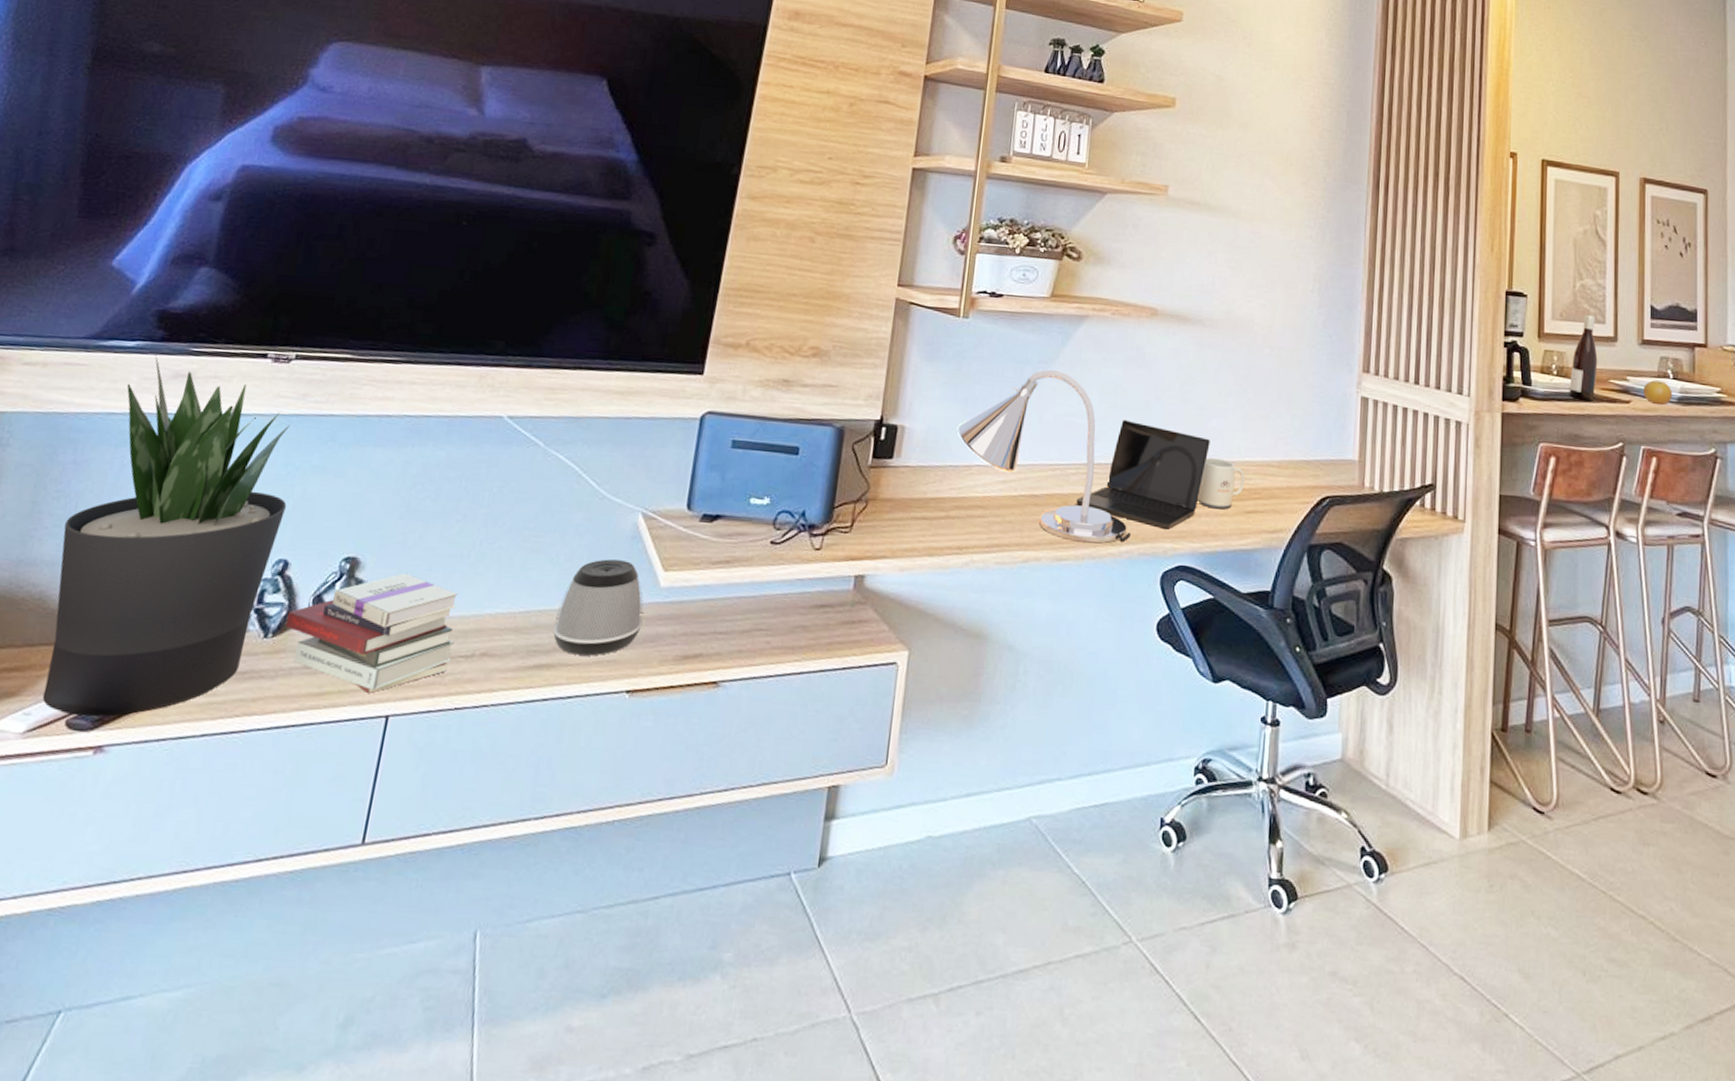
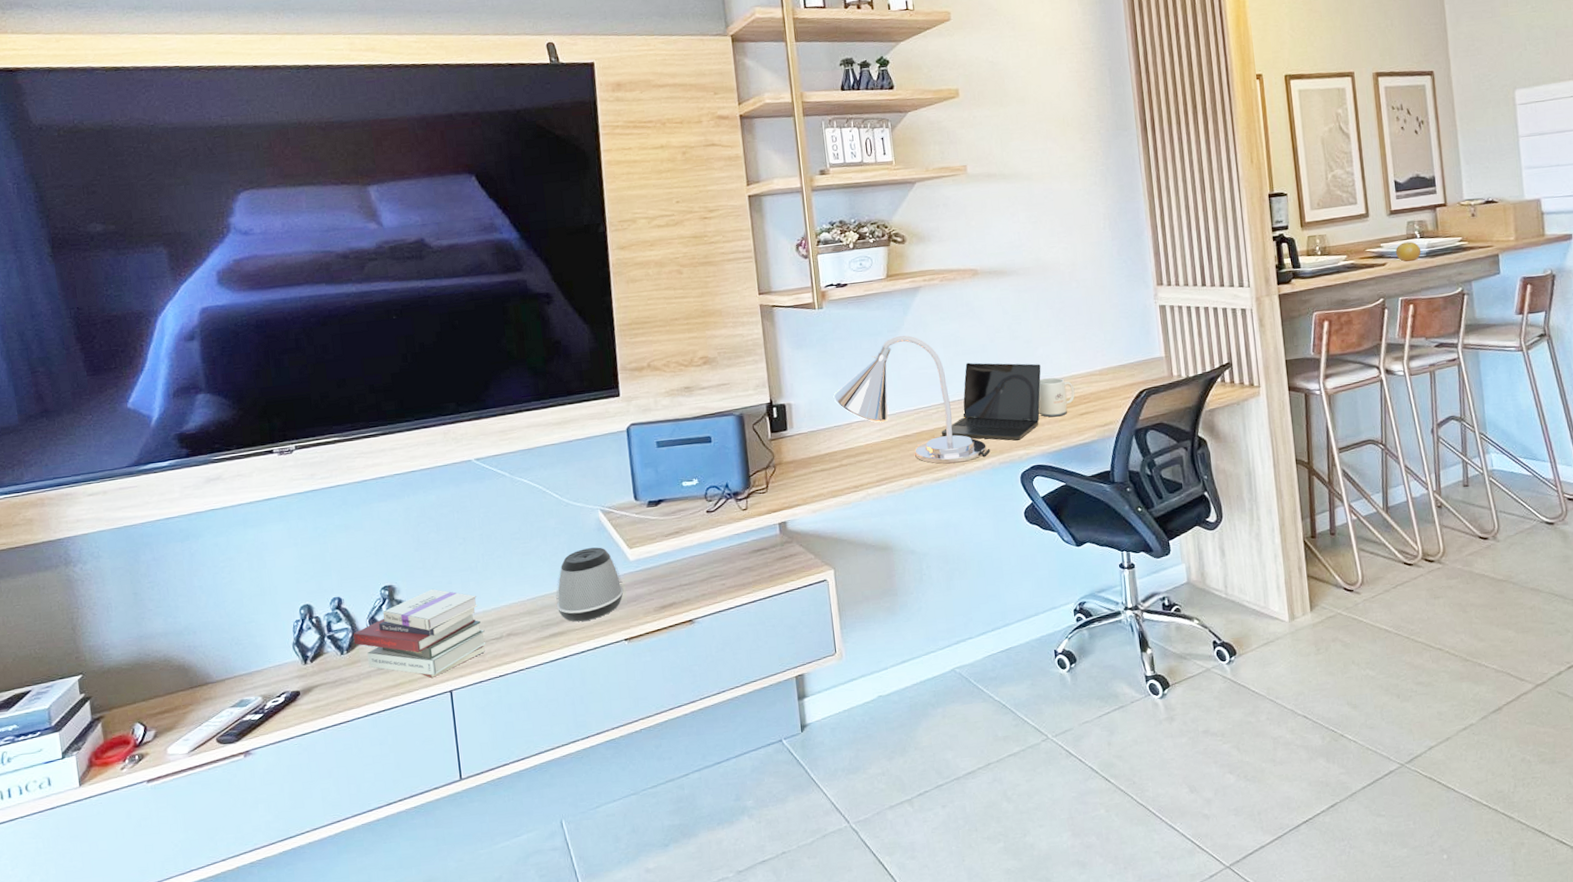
planter: present [42,354,290,718] -> none [164,467,330,735]
bottle: present [1569,313,1598,402] -> none [1332,199,1355,271]

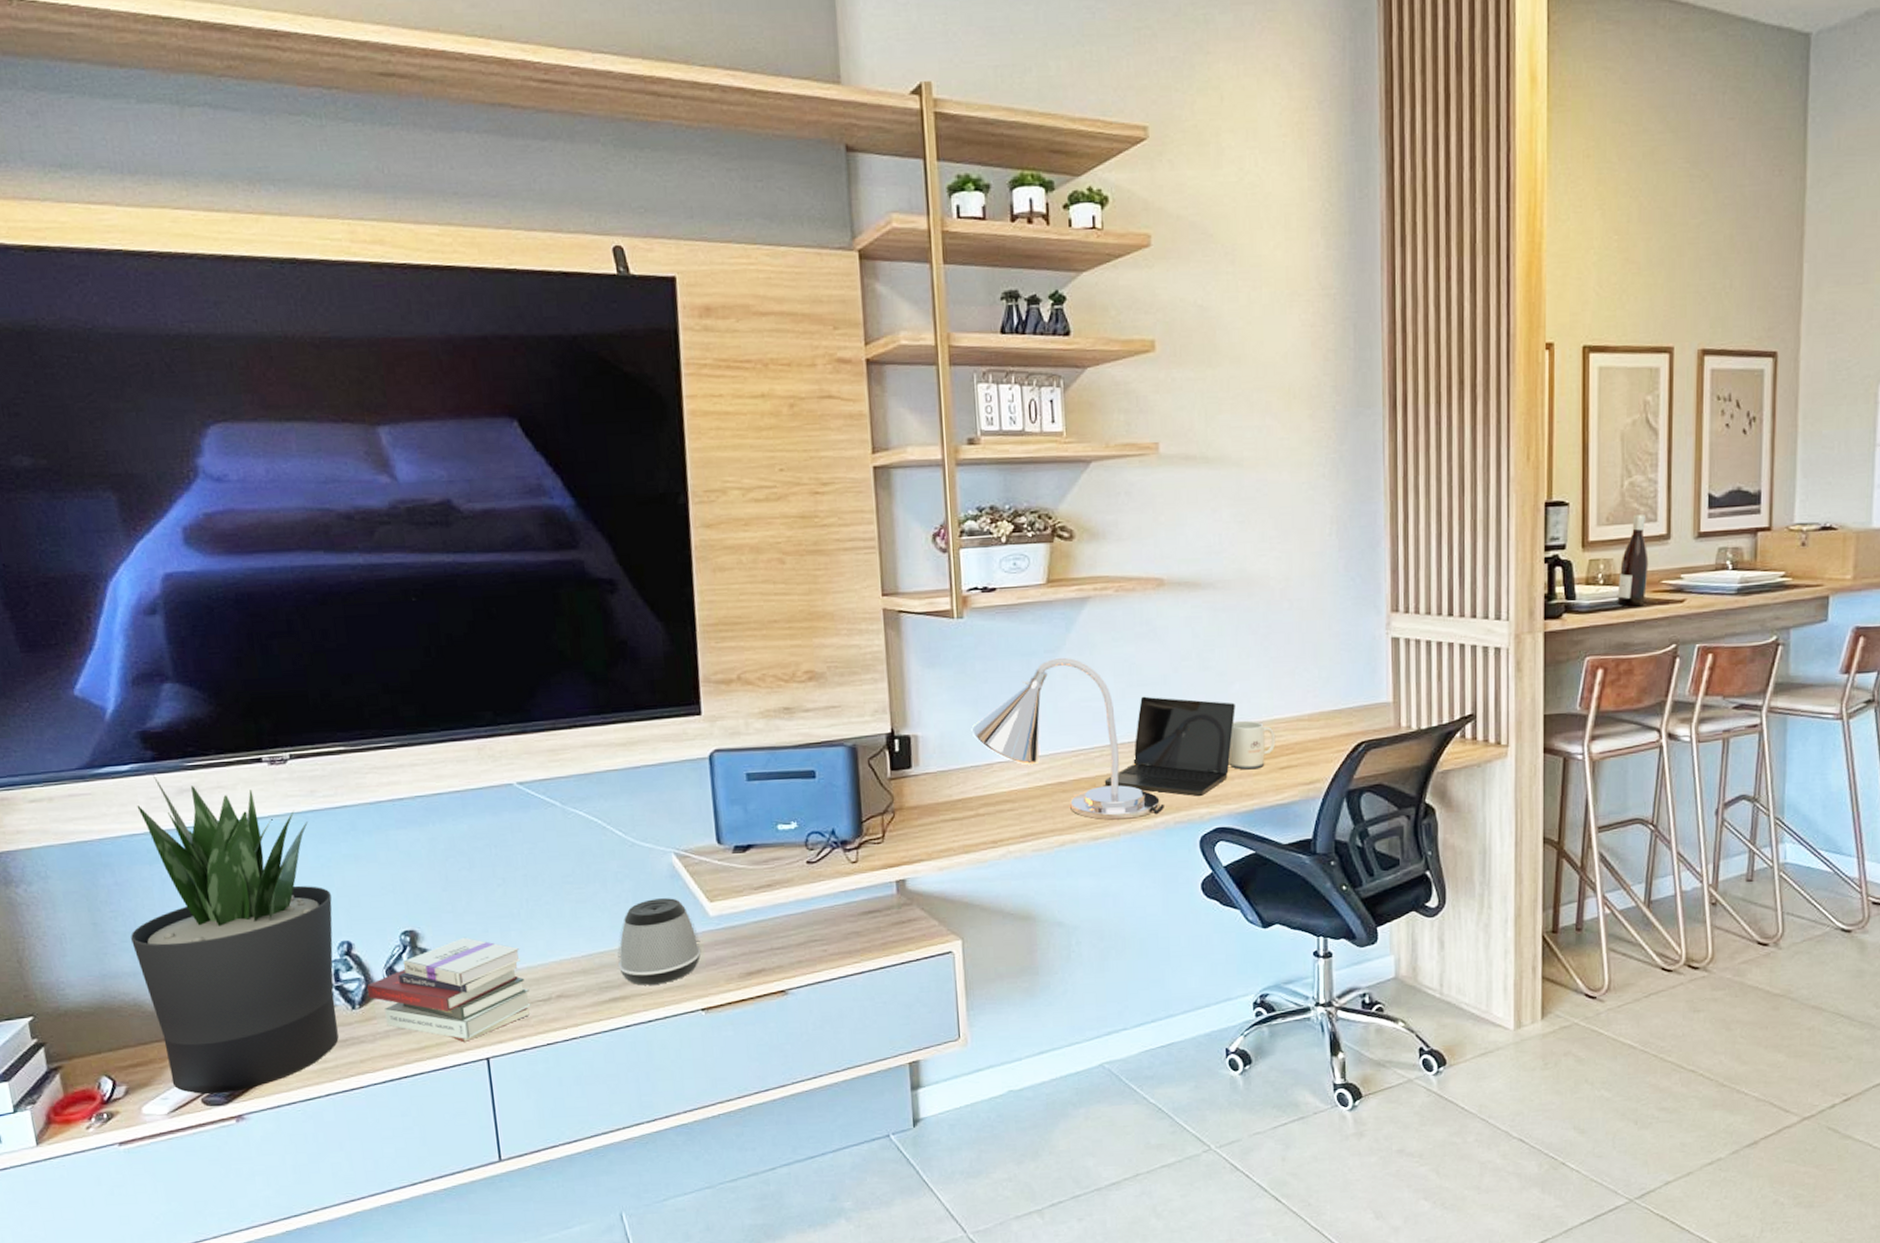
planter: none [164,467,330,735] -> present [130,774,339,1095]
bottle: none [1332,199,1355,271] -> present [1617,513,1649,607]
fruit: present [1396,241,1422,262] -> none [1699,574,1732,600]

